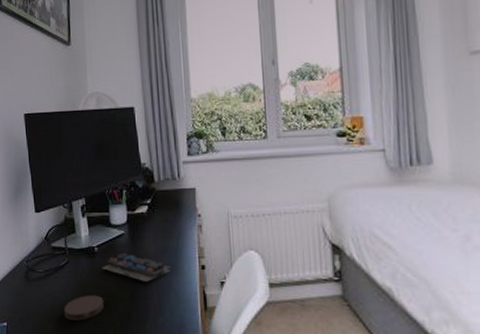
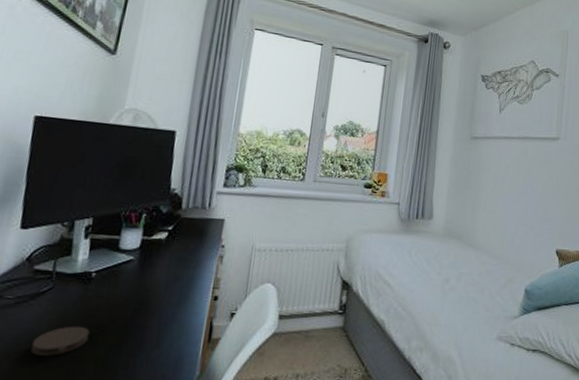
computer keyboard: present [102,252,171,282] -> none [96,280,180,312]

